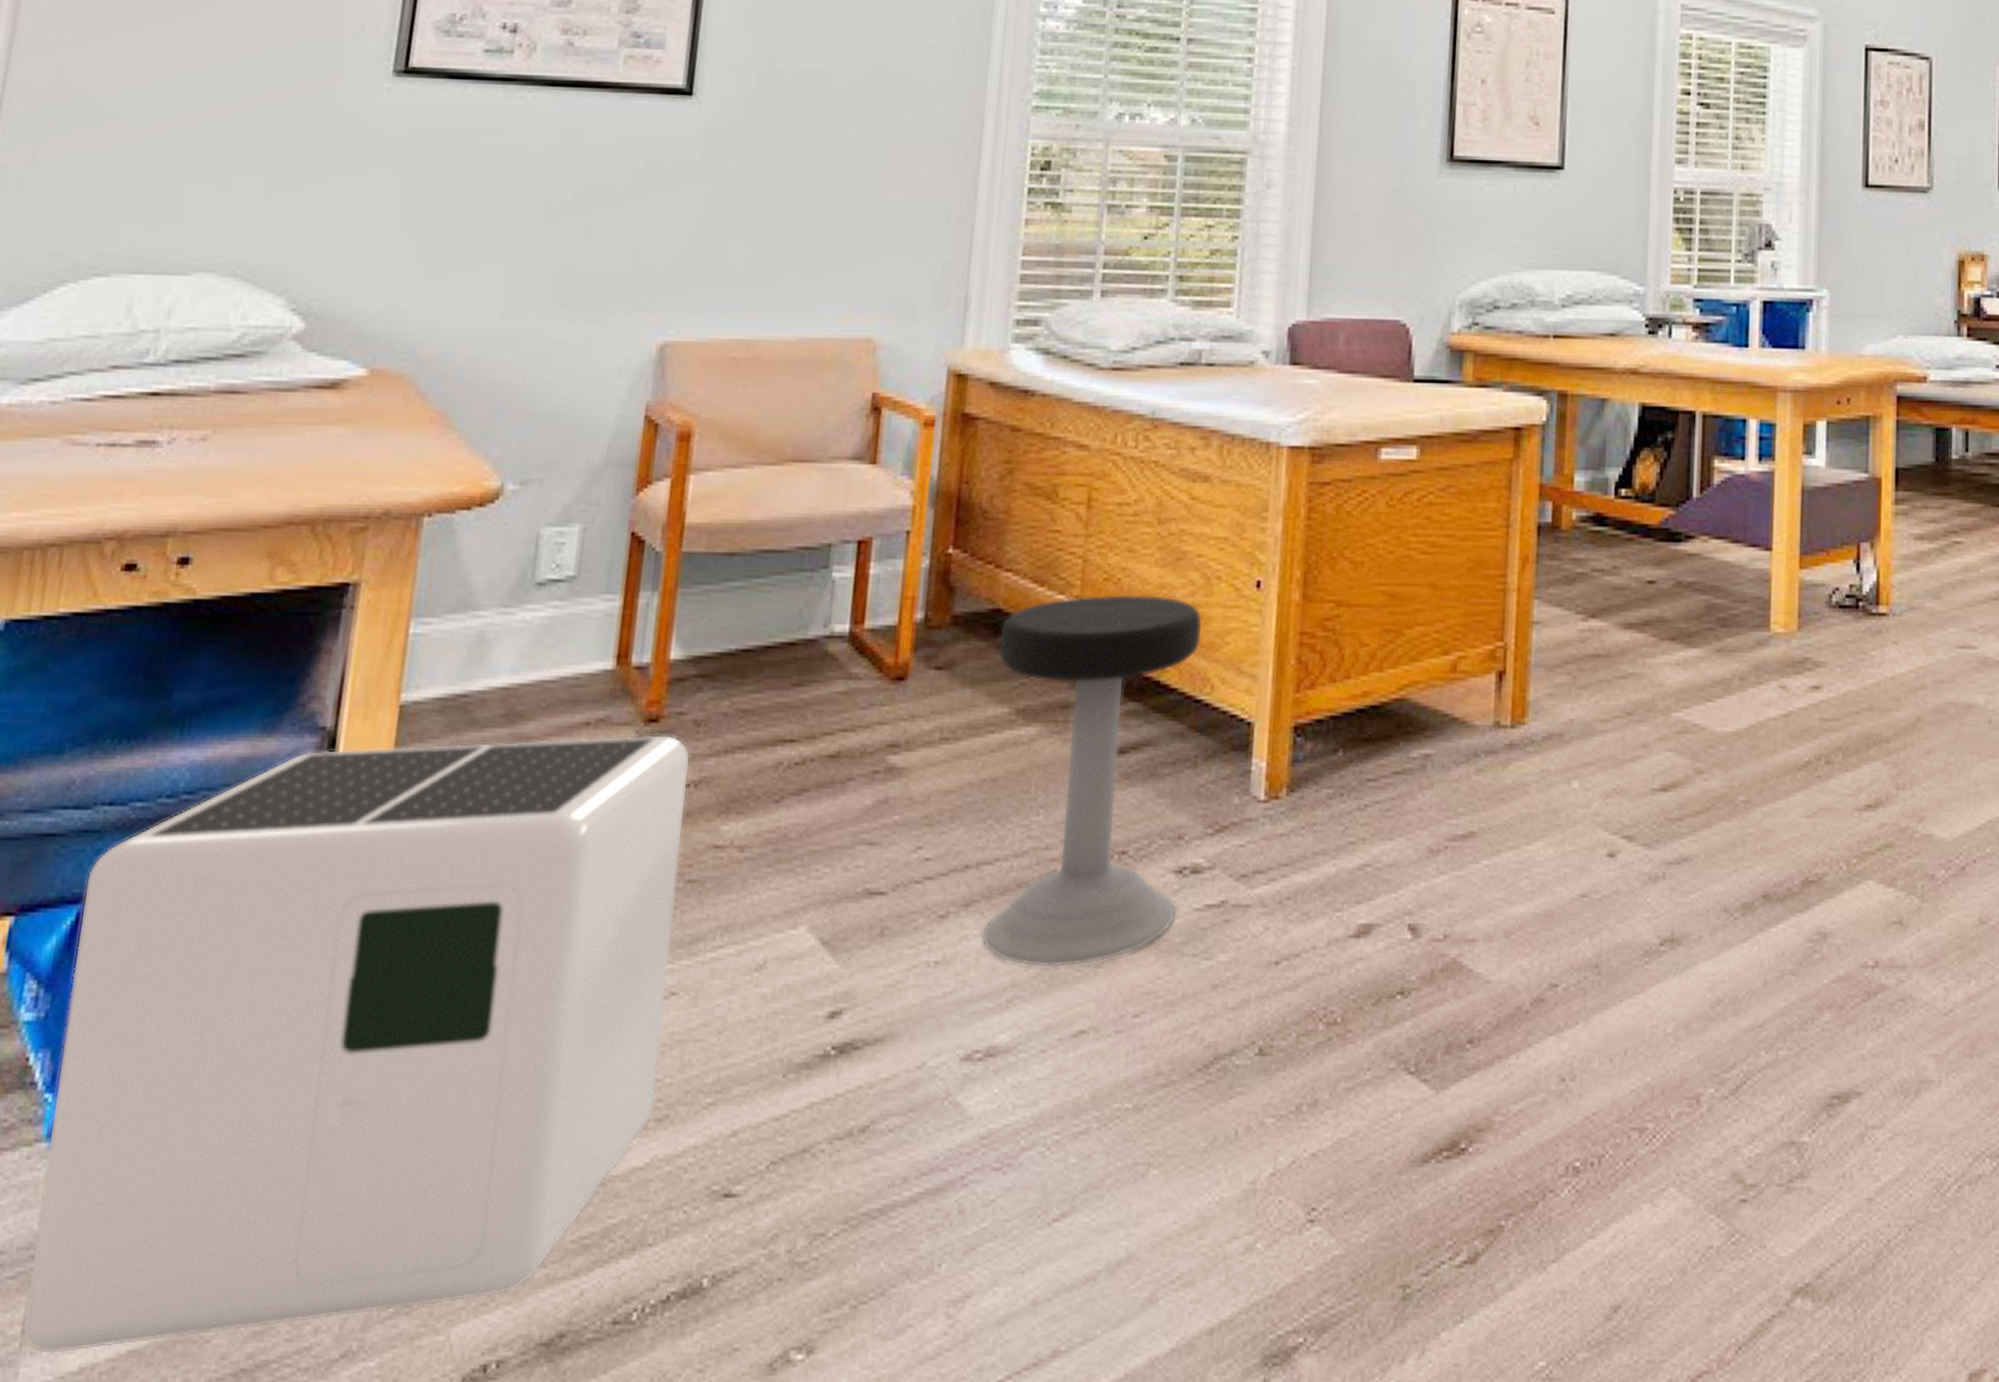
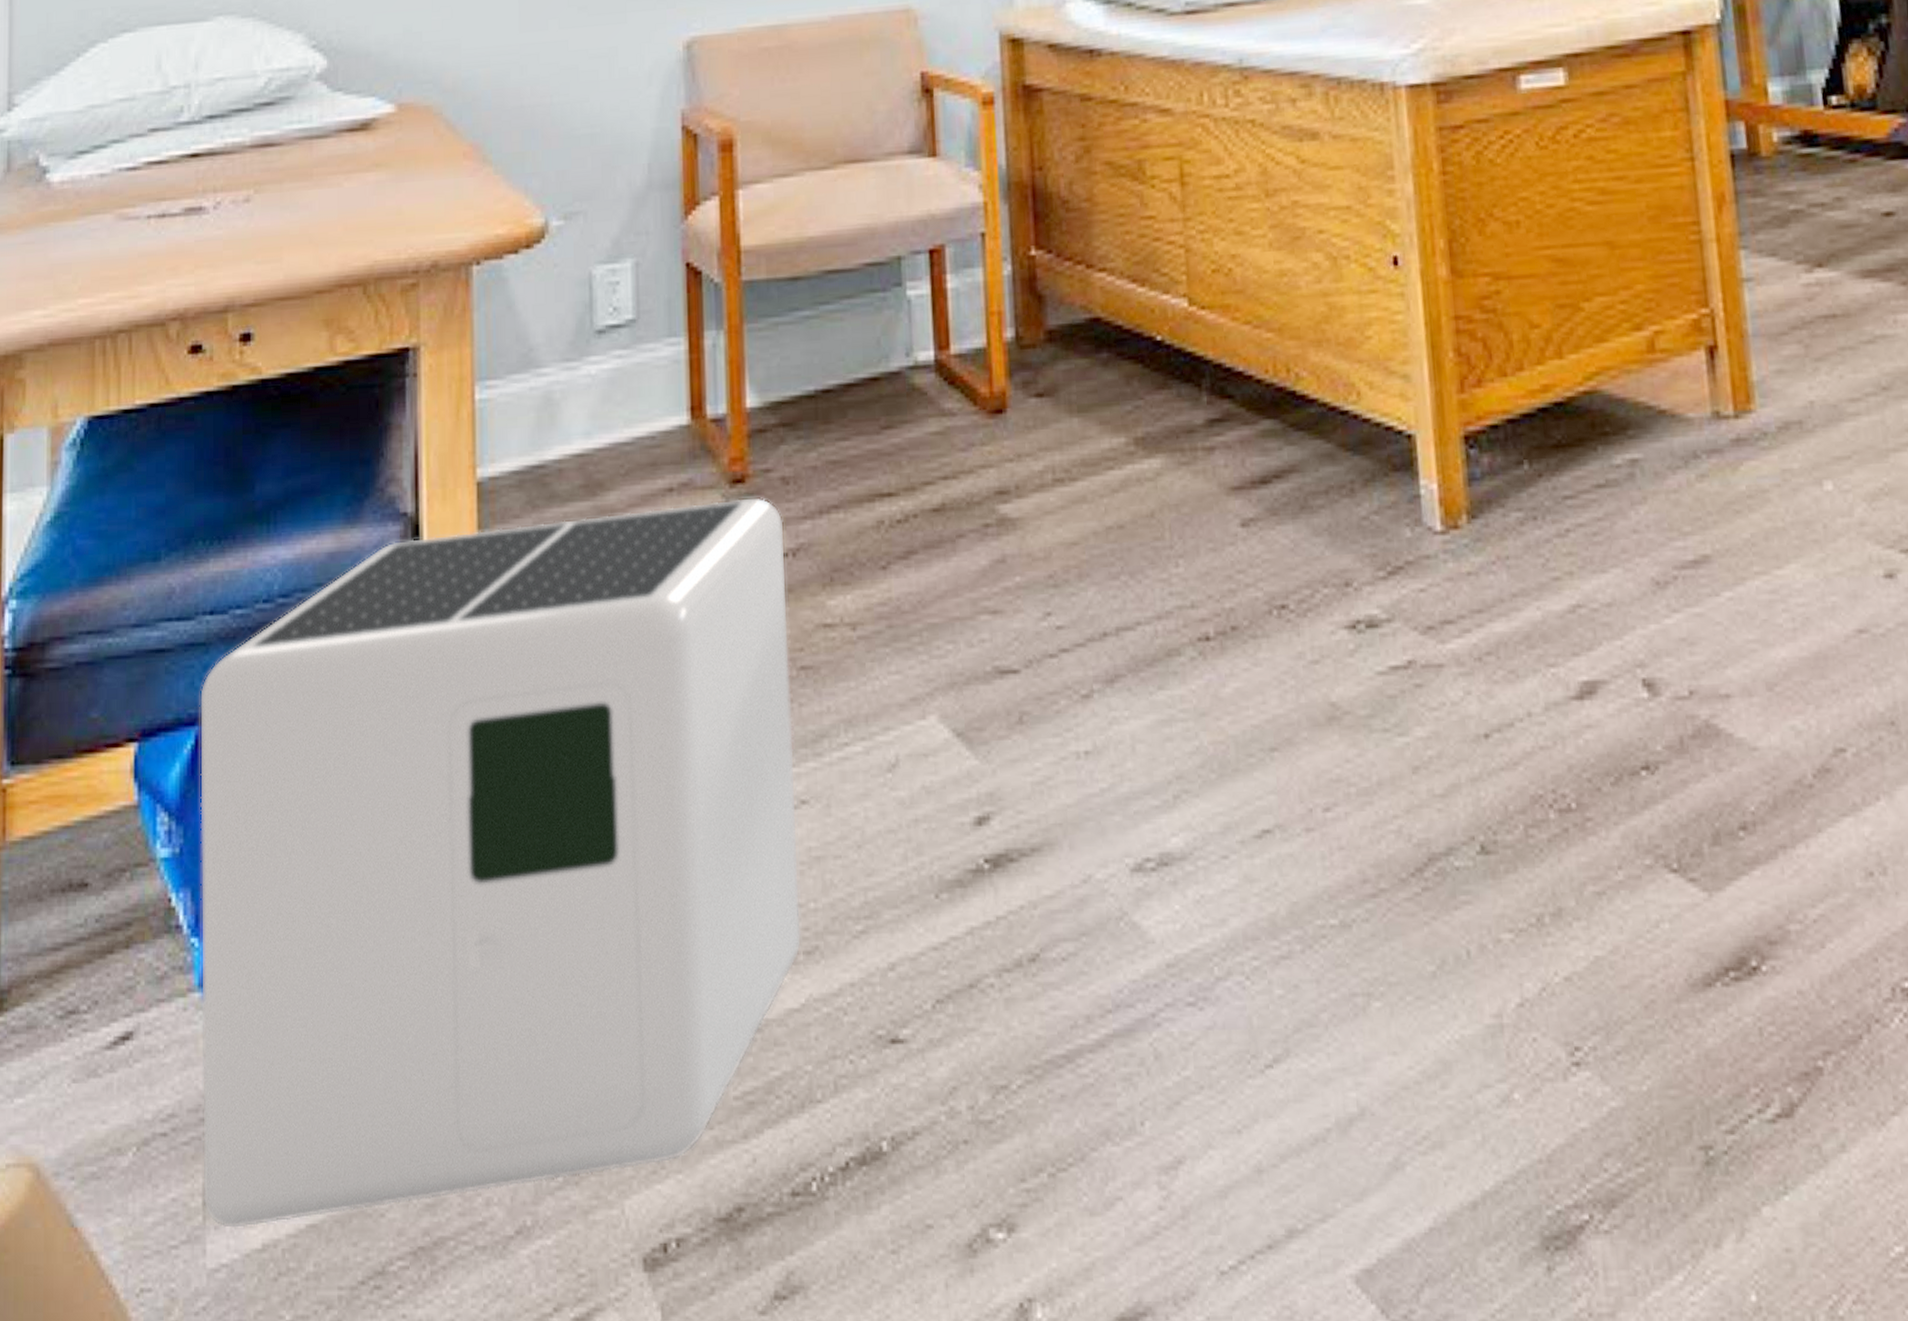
stool: present [981,594,1203,967] -> none [1102,284,1357,753]

